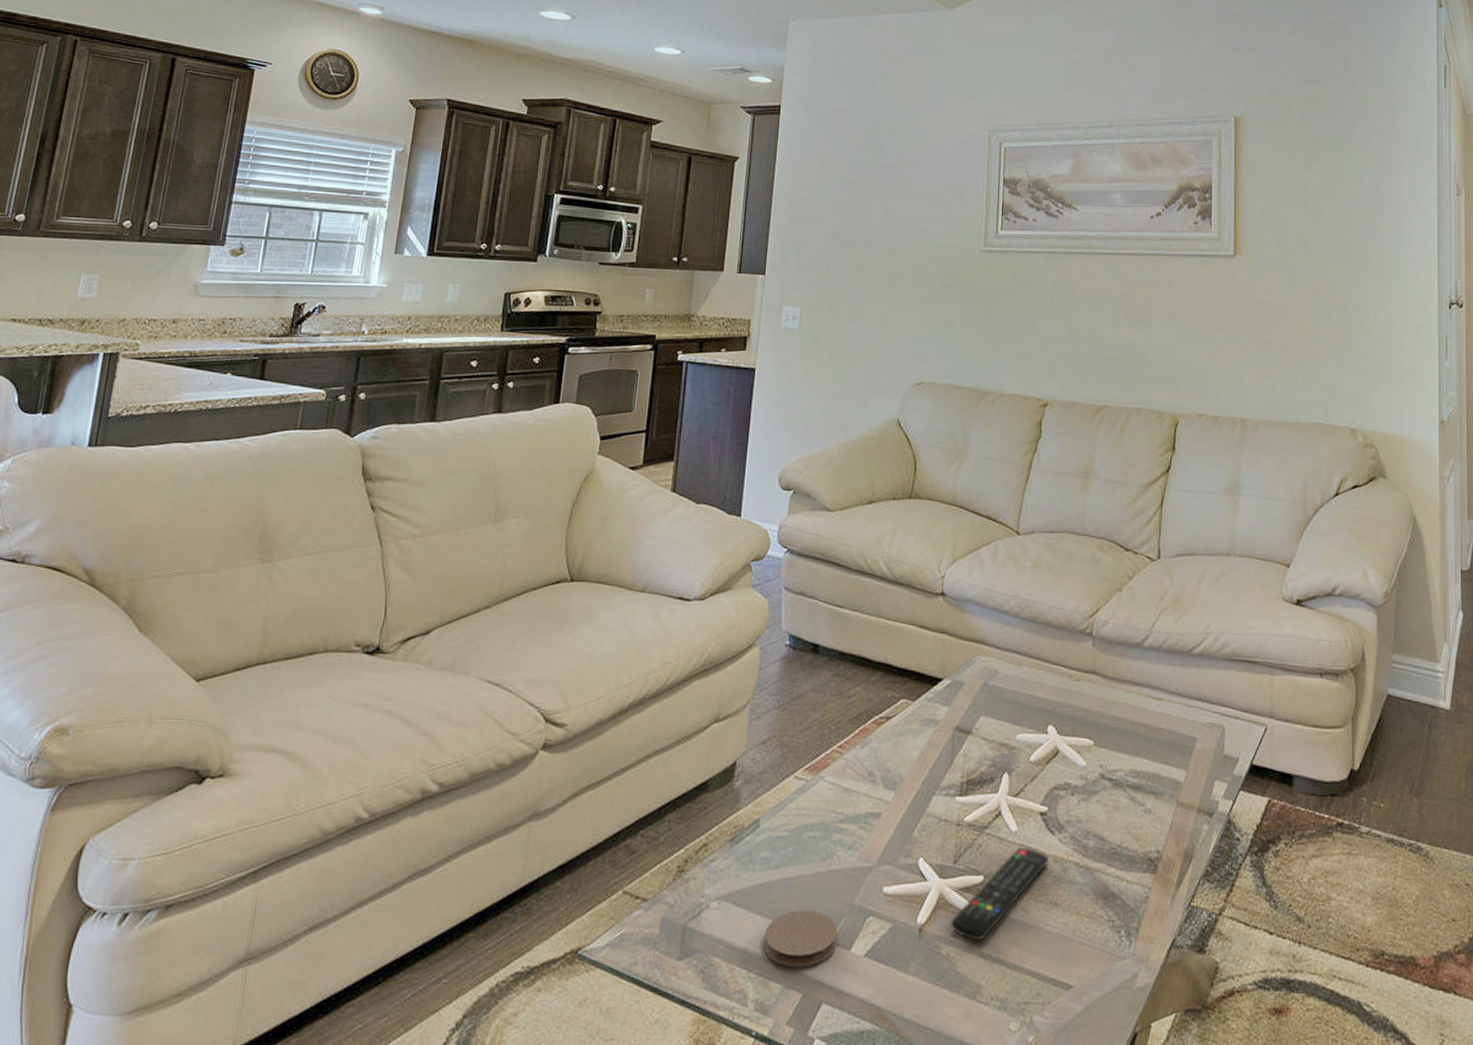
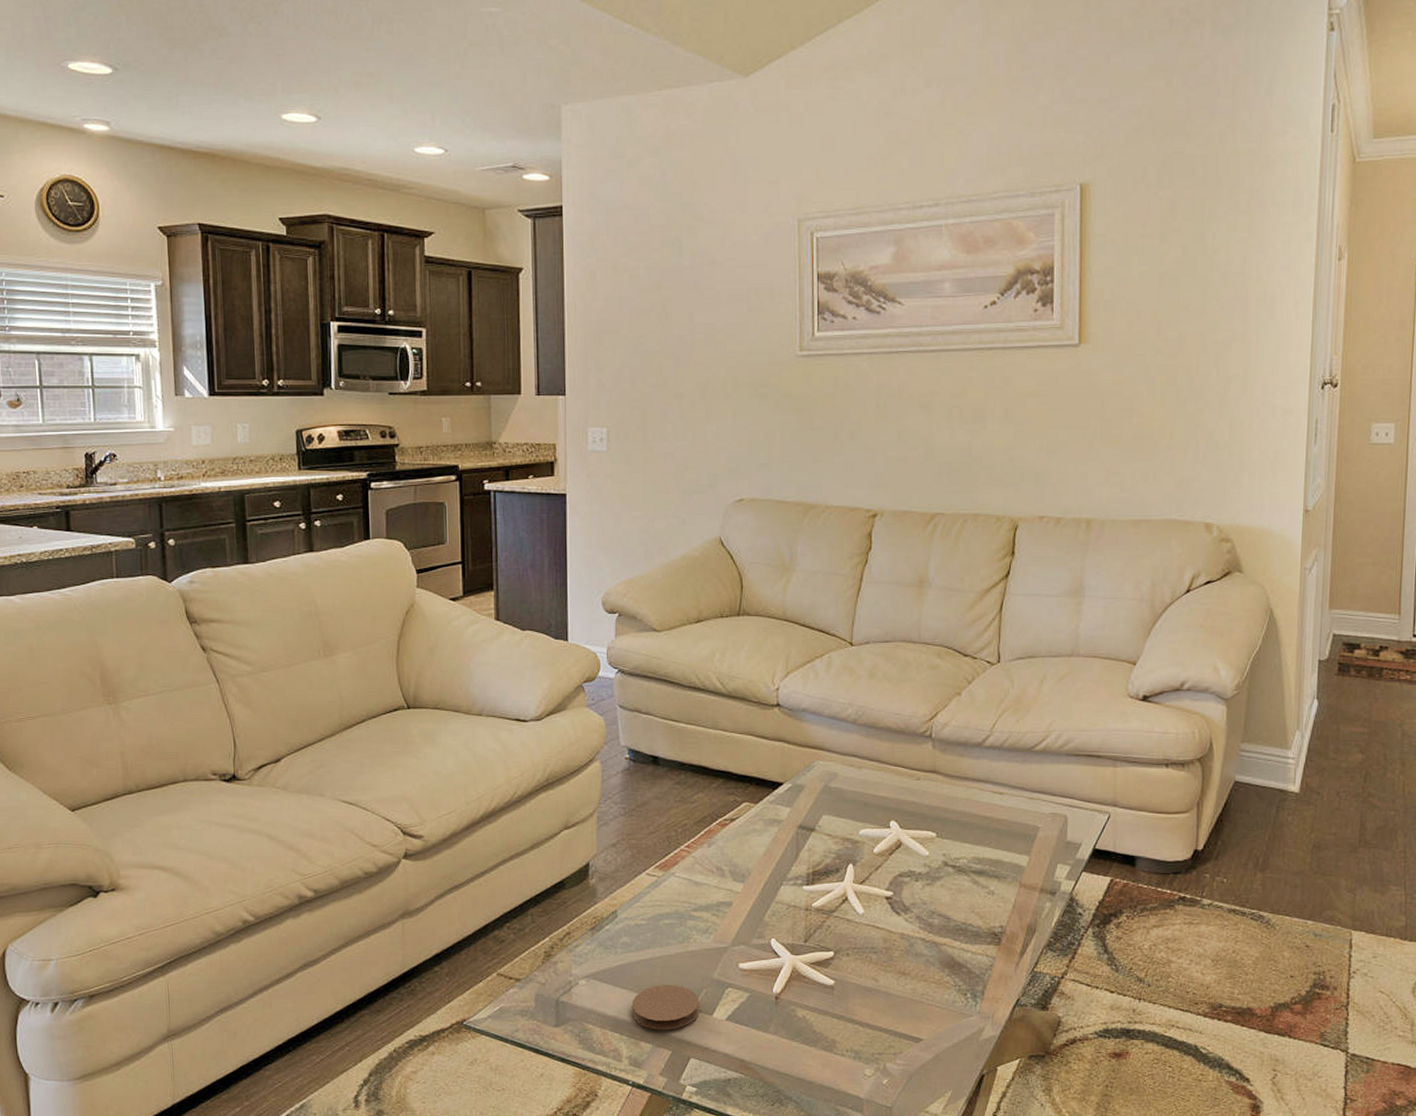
remote control: present [950,846,1049,941] -> none [804,926,896,1005]

